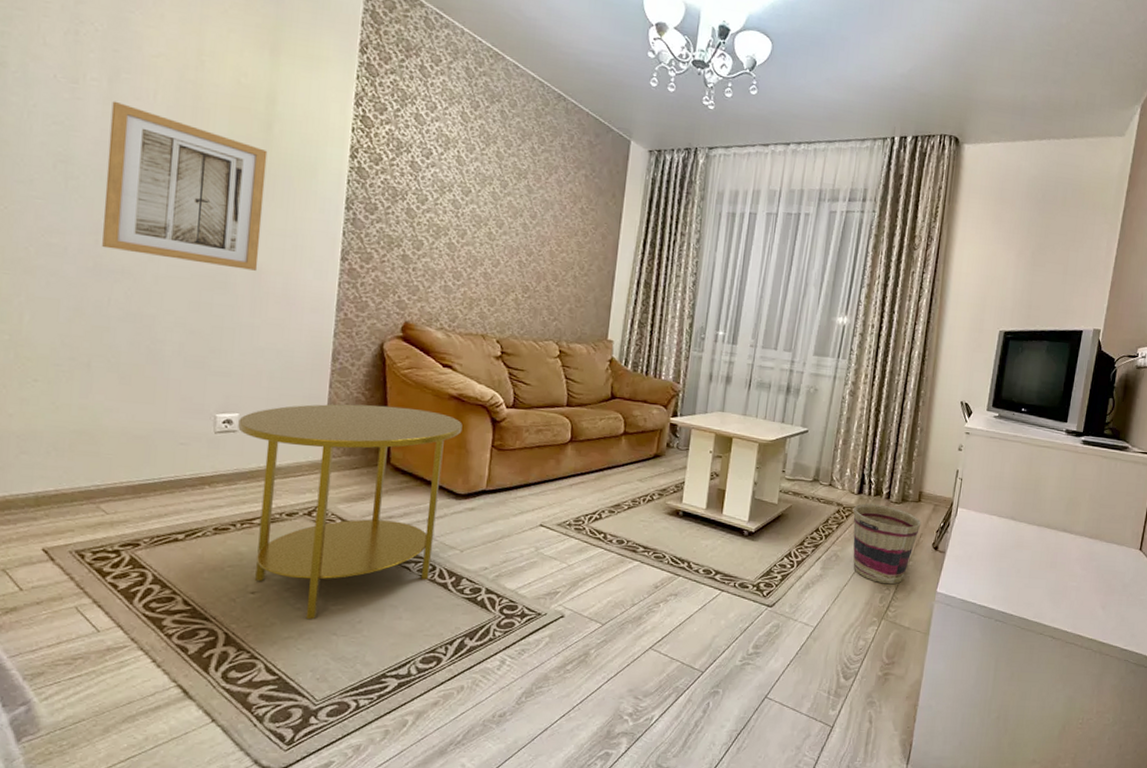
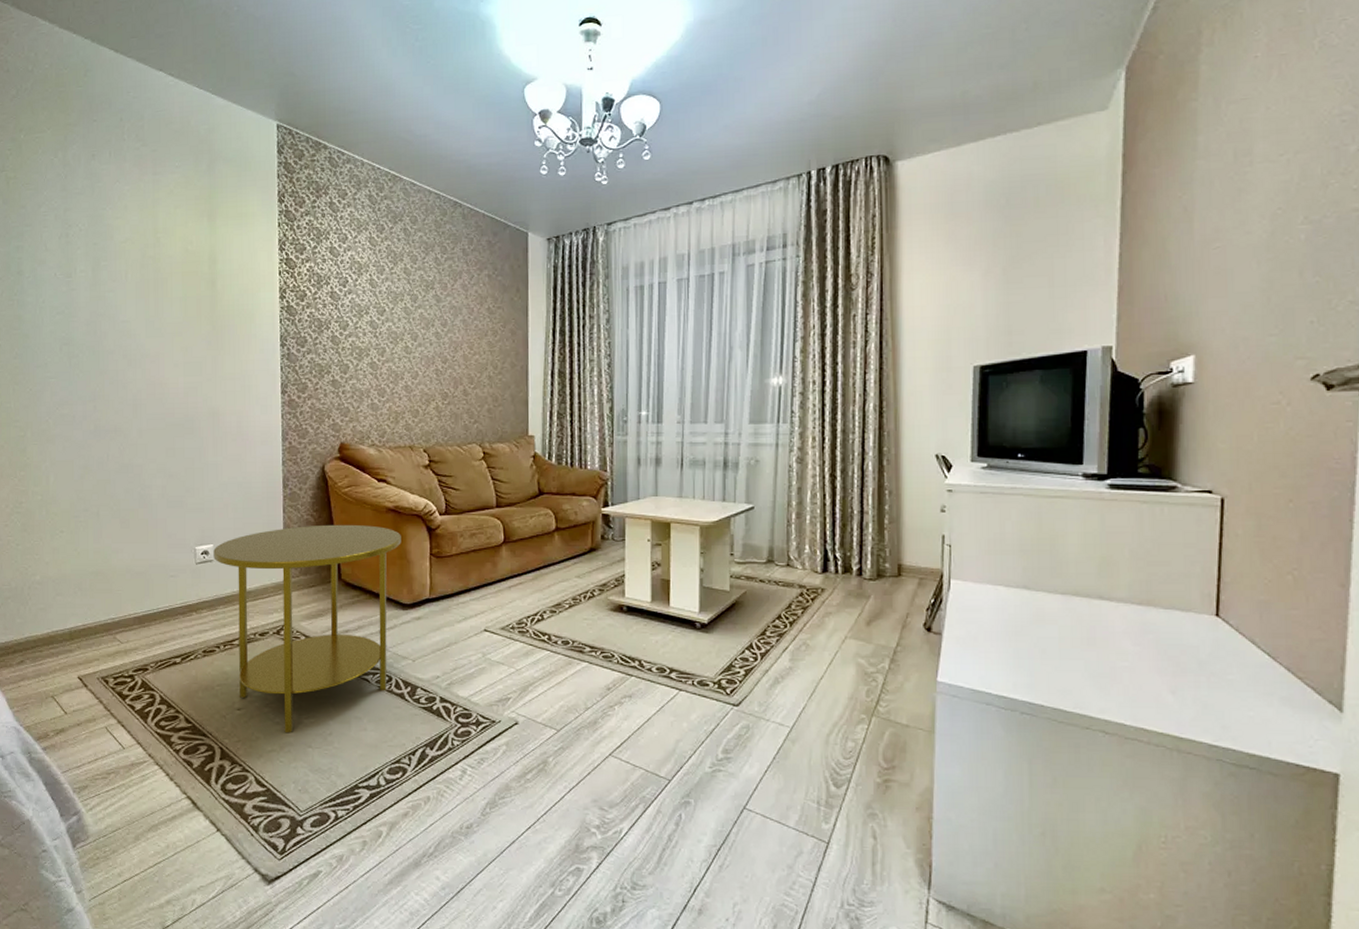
wall art: present [102,101,268,271] -> none [96,286,216,414]
basket: present [853,503,921,585] -> none [820,583,906,675]

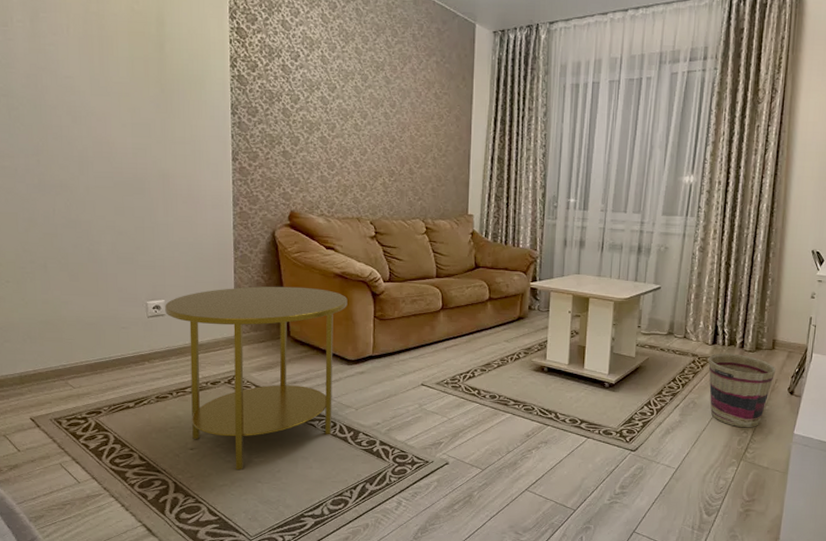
basket: none [820,583,906,675] -> present [708,353,776,428]

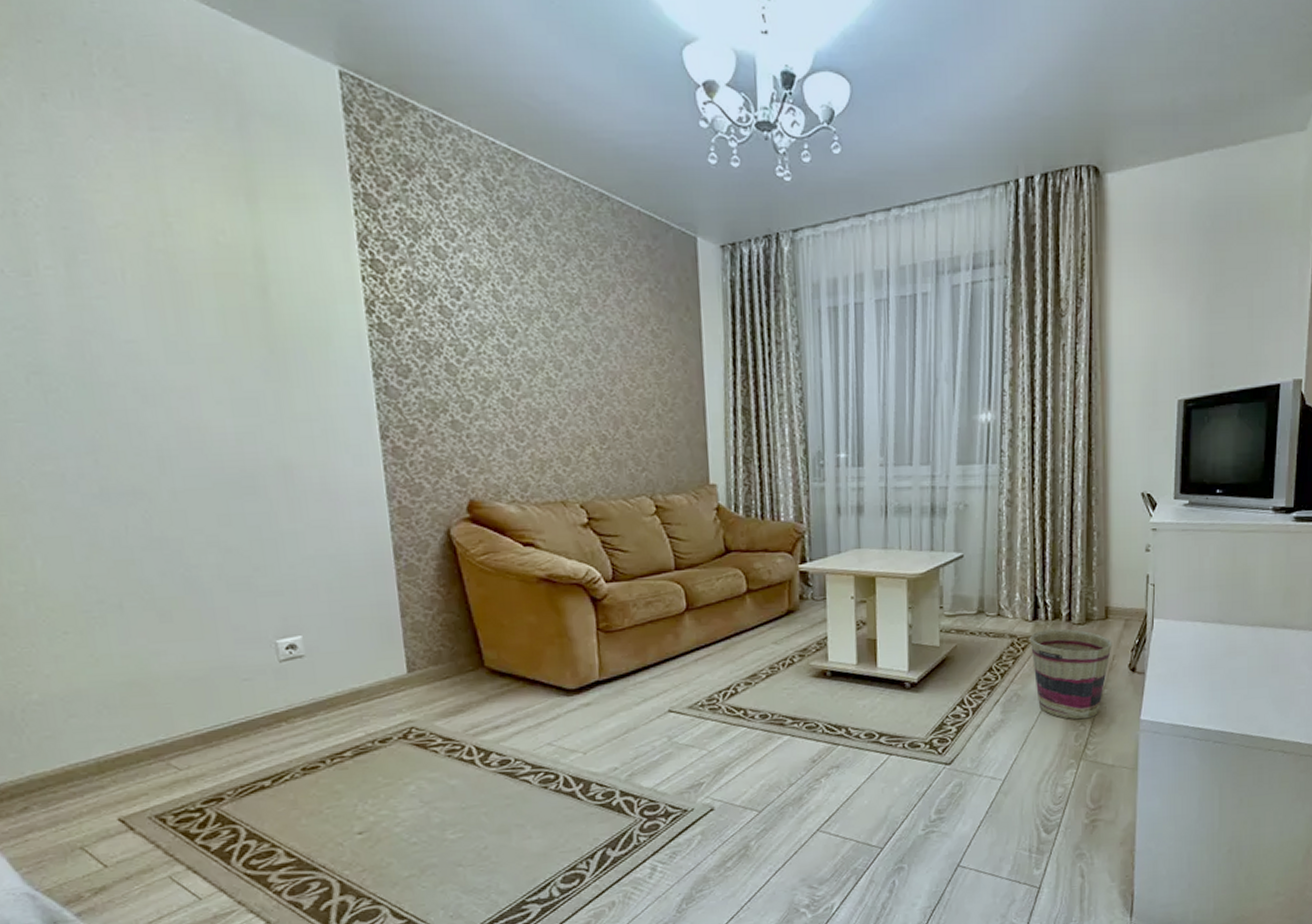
side table: present [165,286,348,470] -> none [303,599,560,854]

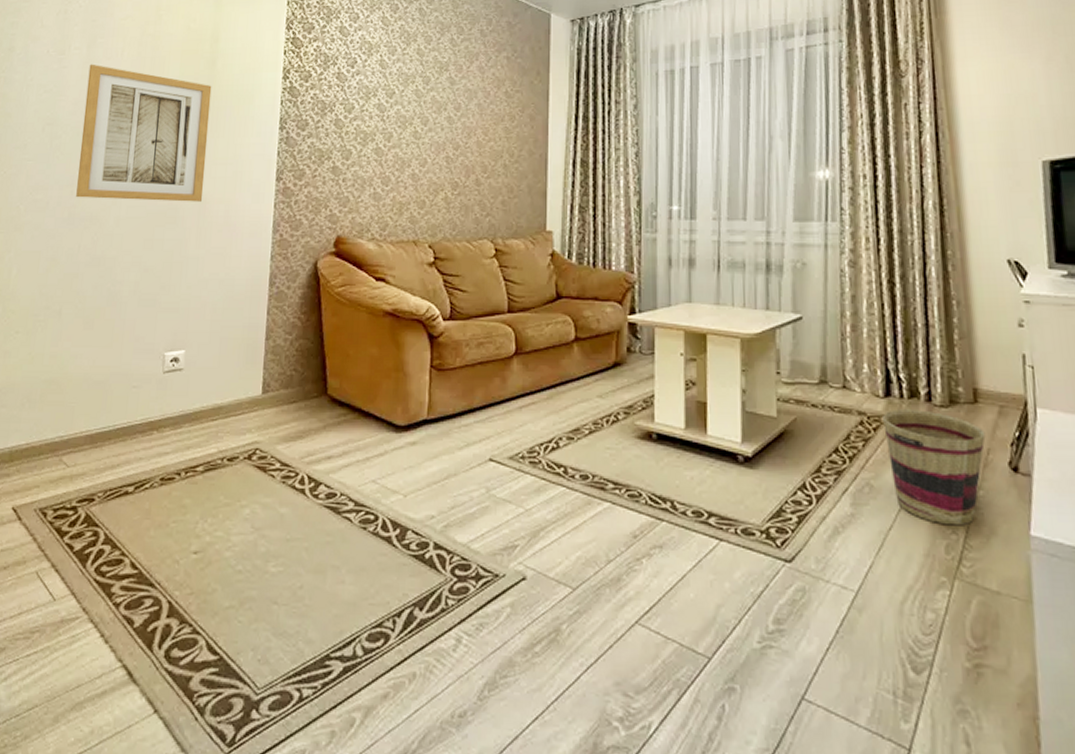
wall art: none [75,290,287,468] -> present [76,64,212,202]

